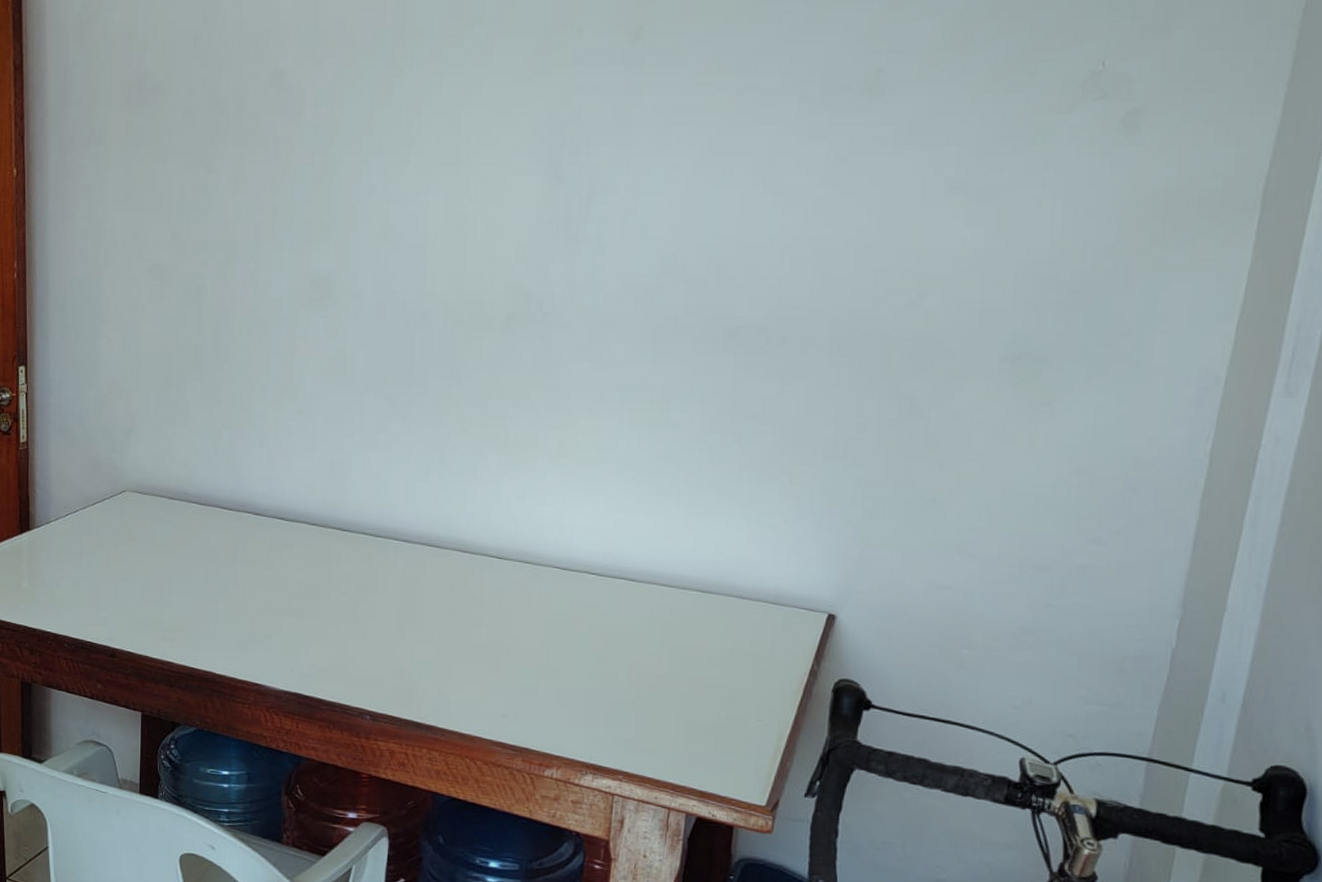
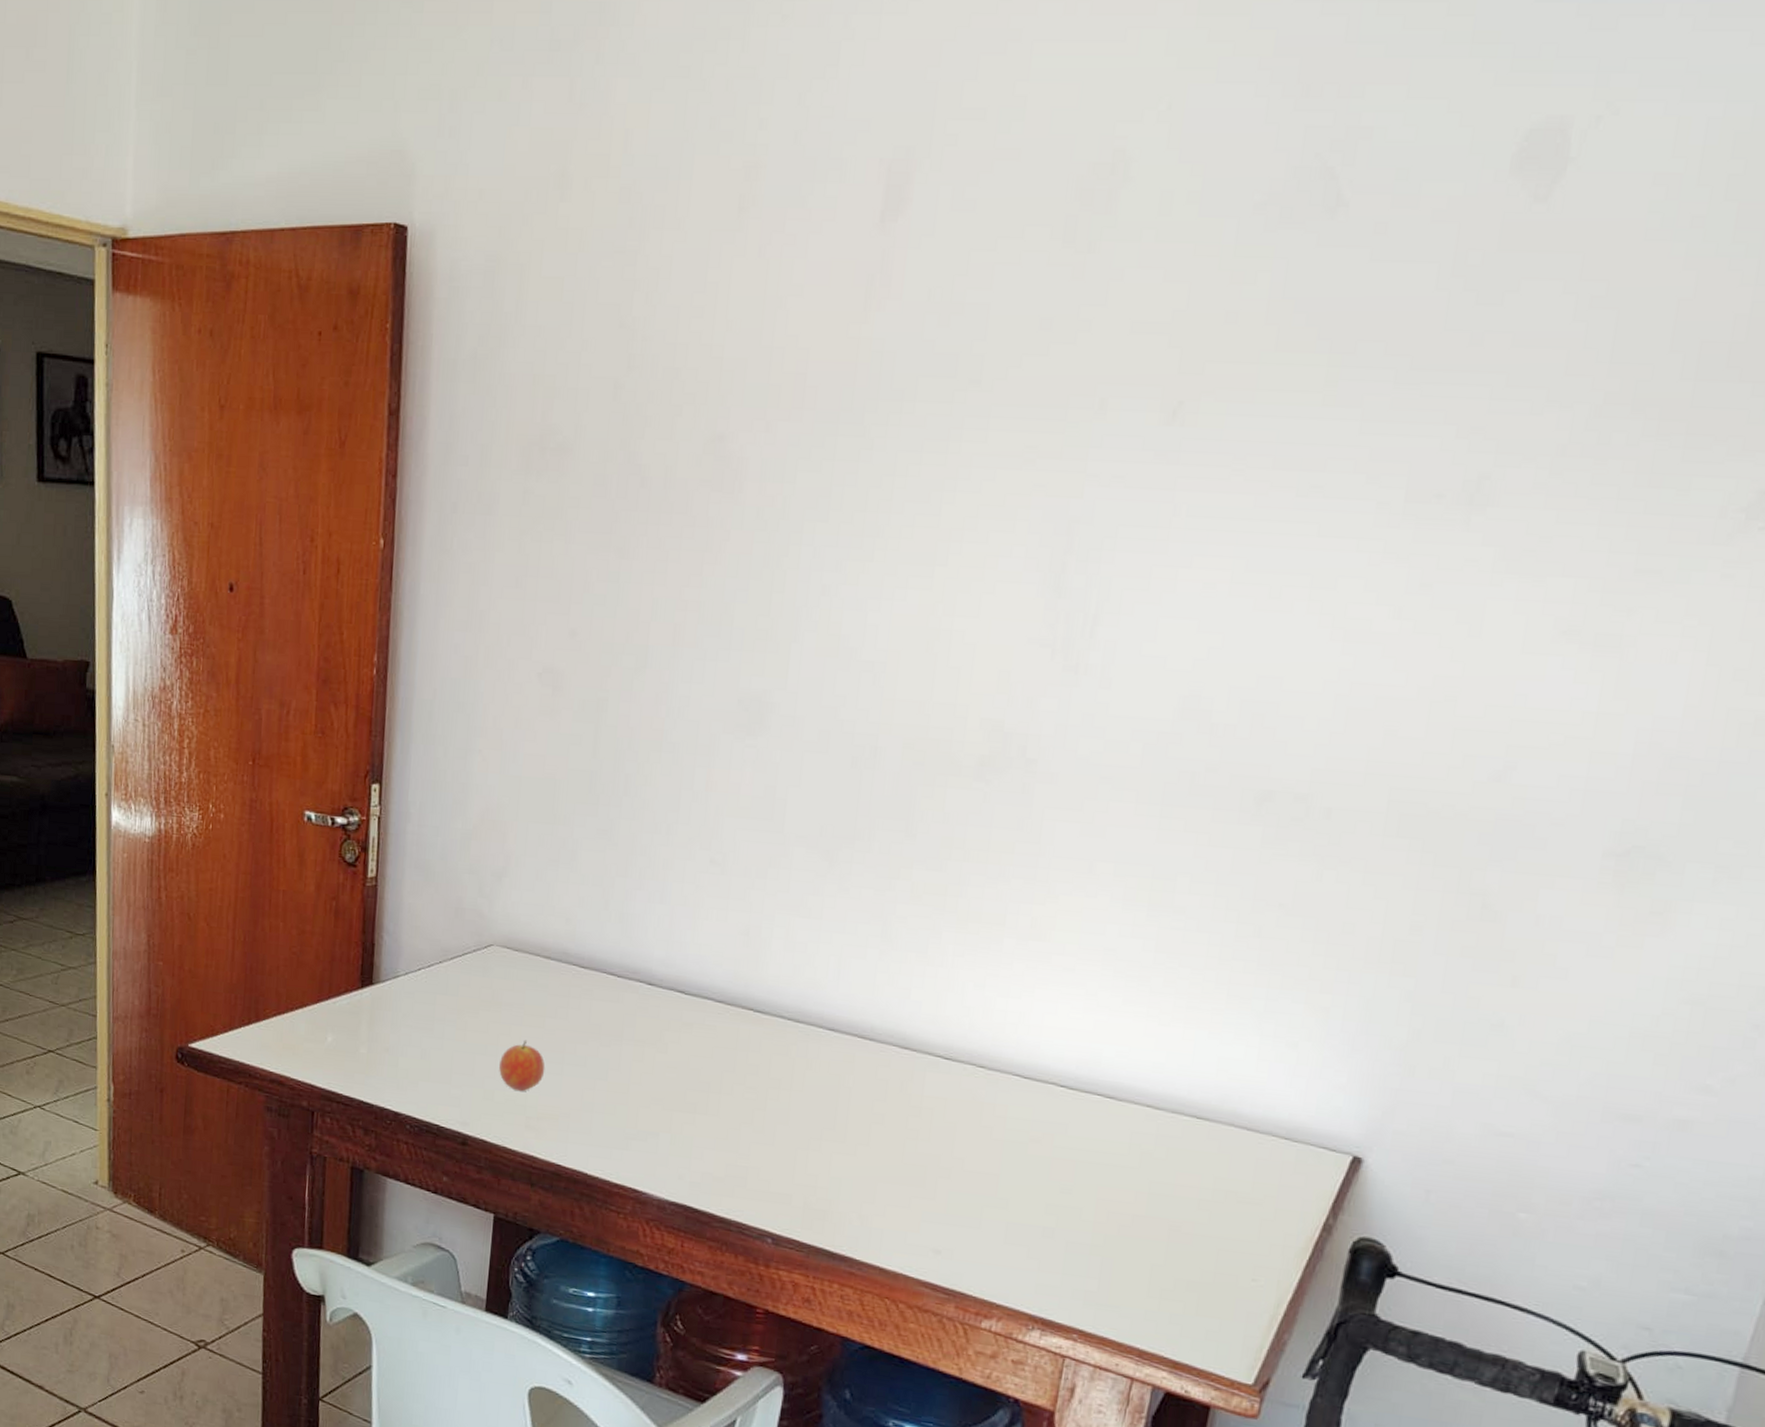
fruit: none [138,566,176,610] -> present [499,1039,545,1092]

